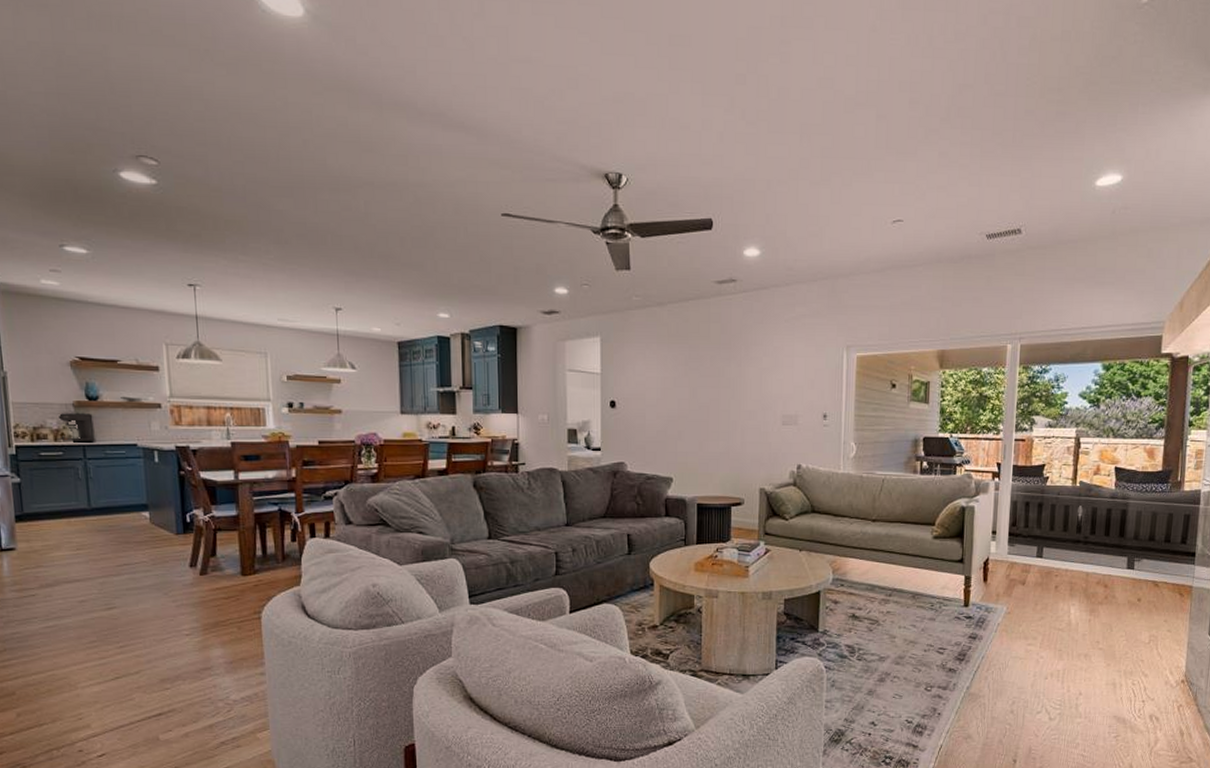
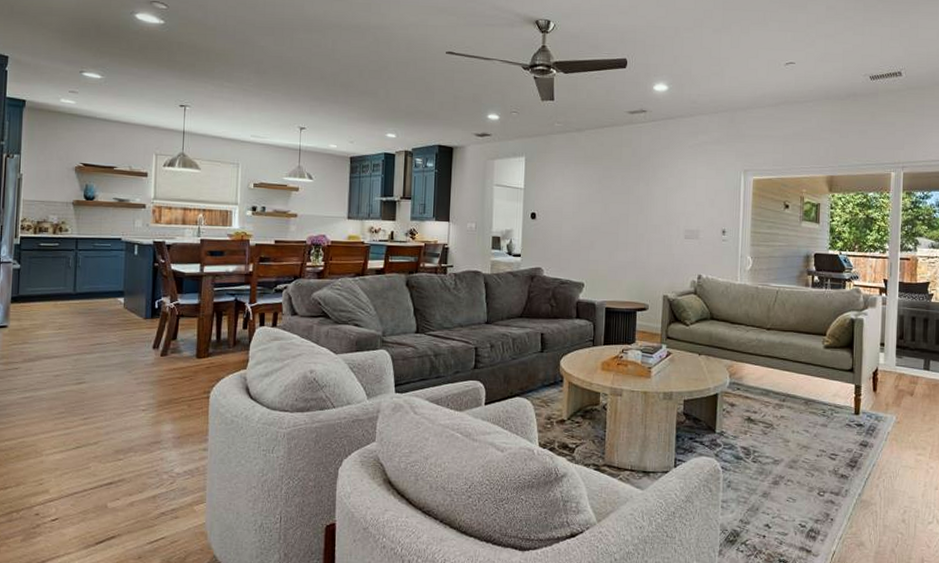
coffee maker: present [57,413,95,441] -> none [55,210,88,235]

